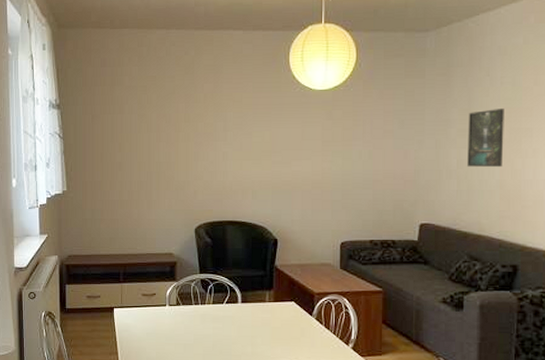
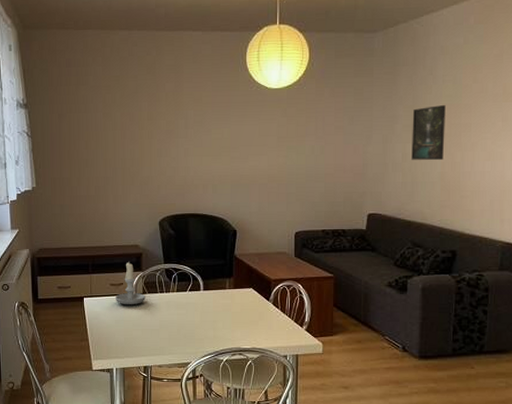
candle: none [148,271,179,318] -> present [116,262,145,305]

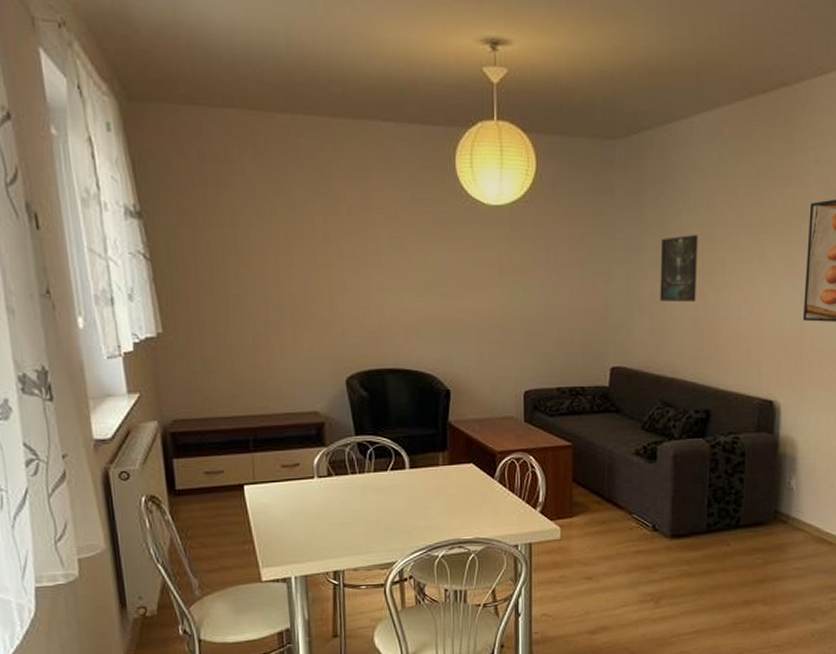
candle: present [116,262,145,305] -> none [290,435,332,493]

